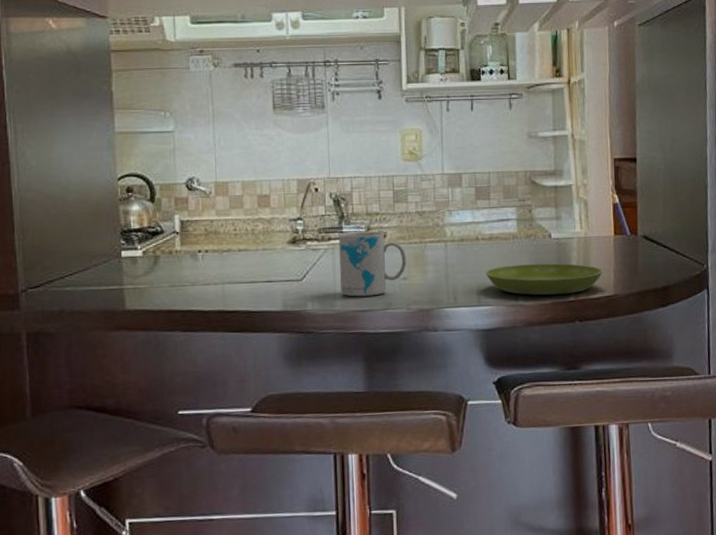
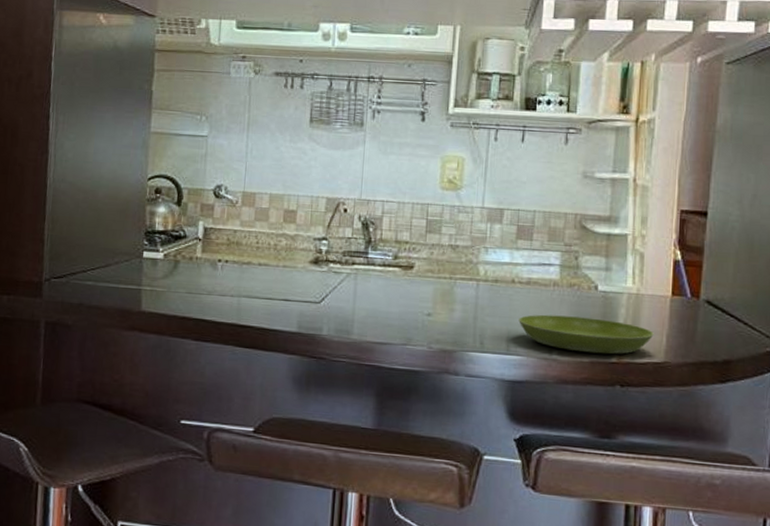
mug: present [339,231,407,297] -> none [359,258,434,329]

